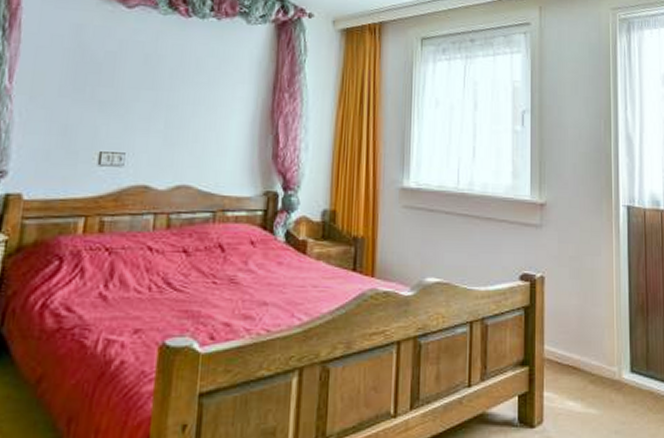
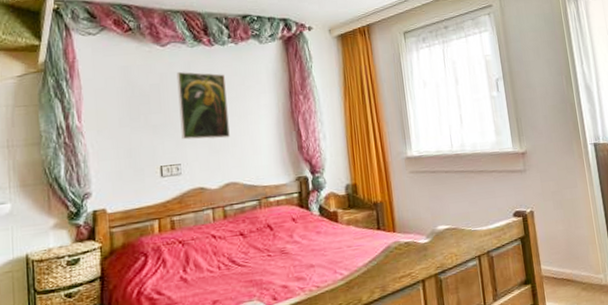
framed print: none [132,41,198,131] -> present [176,71,230,140]

